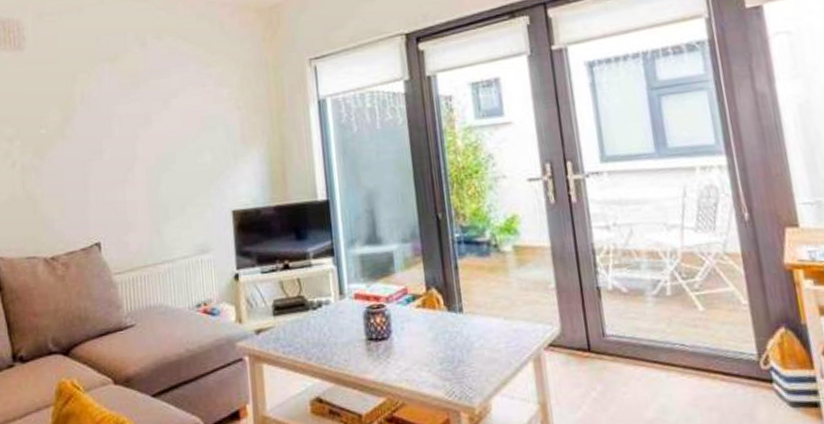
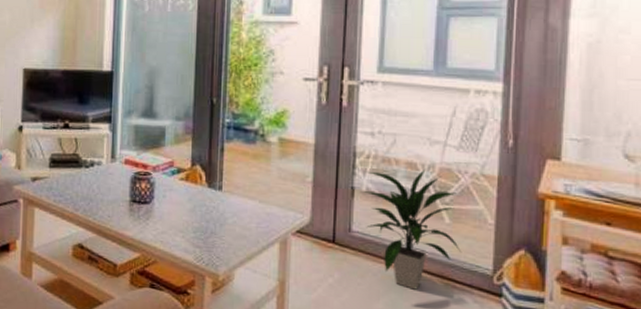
indoor plant: none [609,256,723,390] -> present [363,168,462,290]

